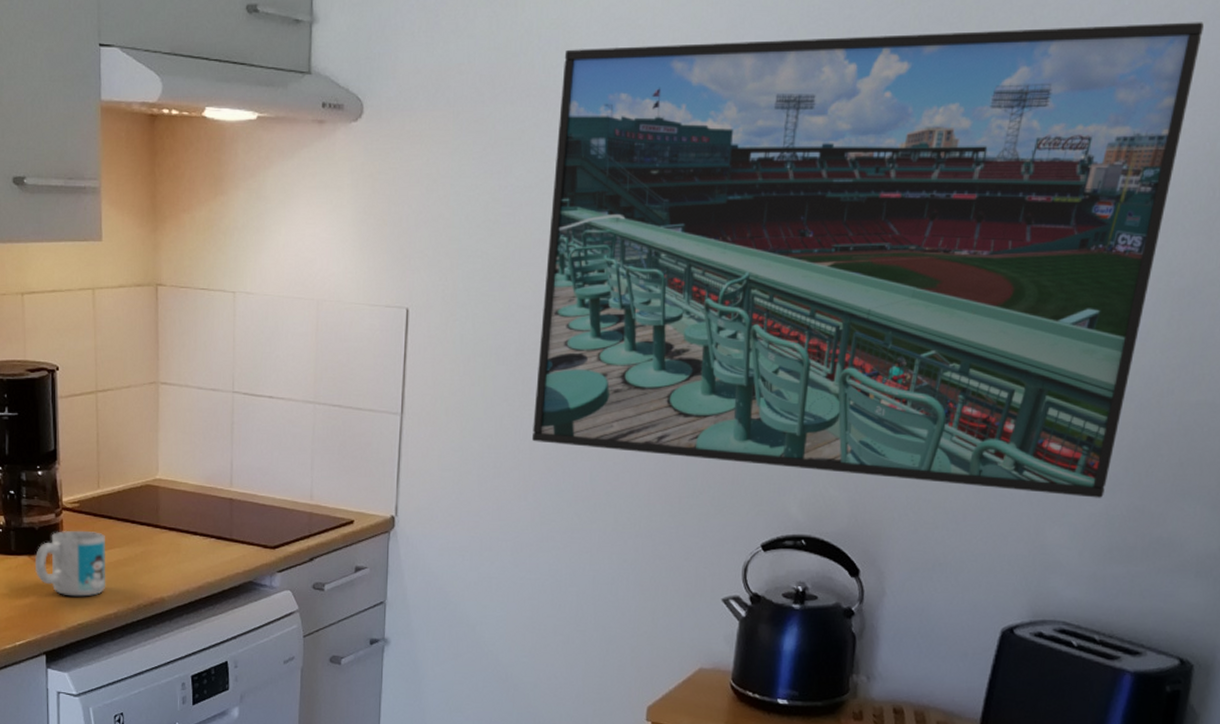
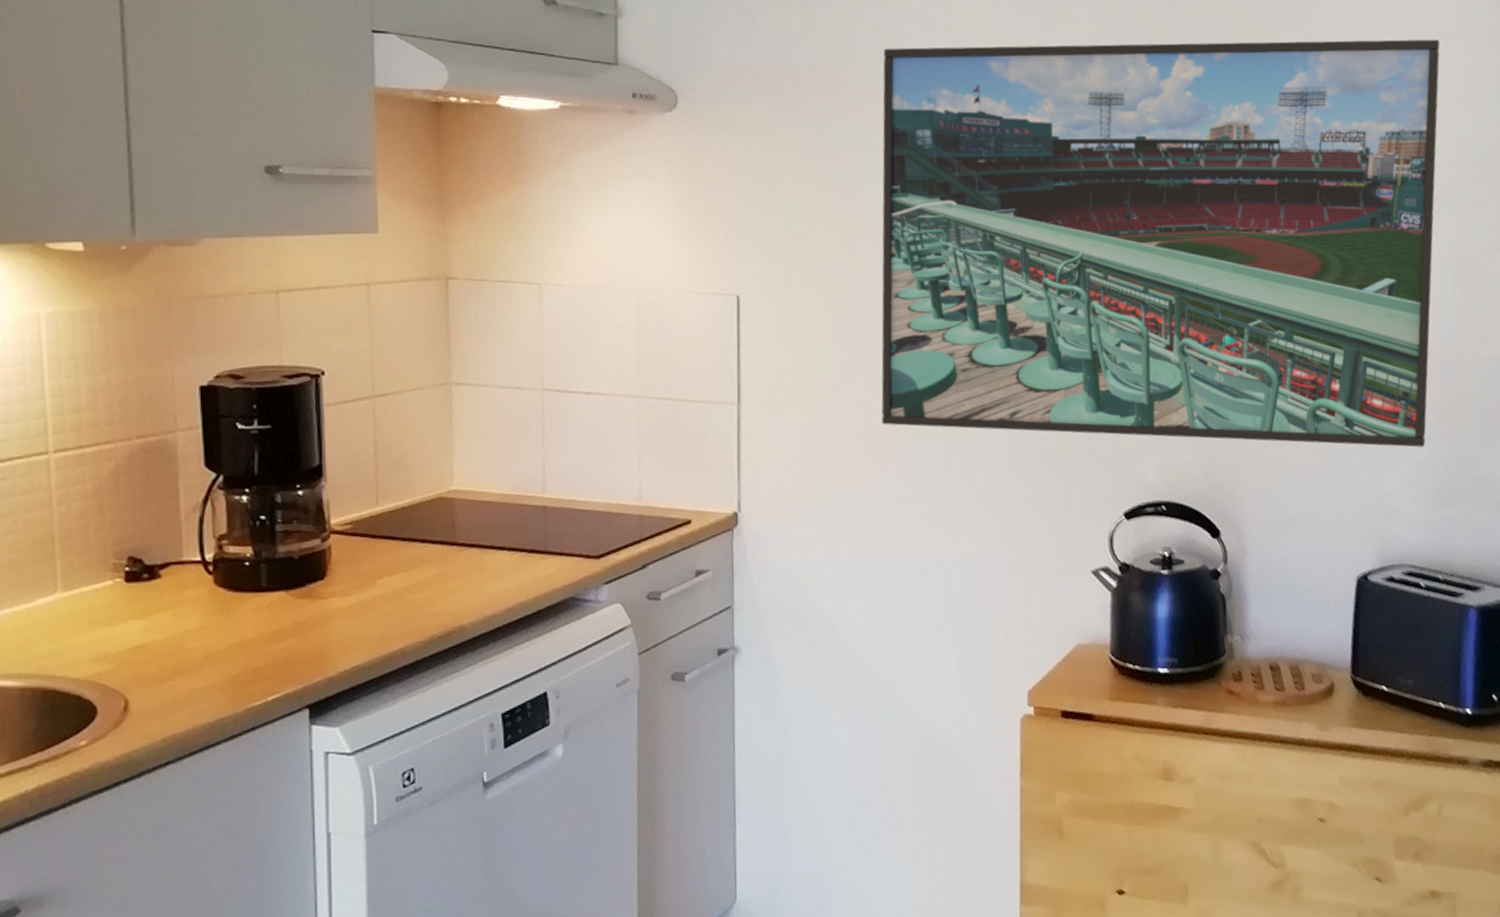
mug: present [34,530,106,597] -> none [293,555,389,635]

